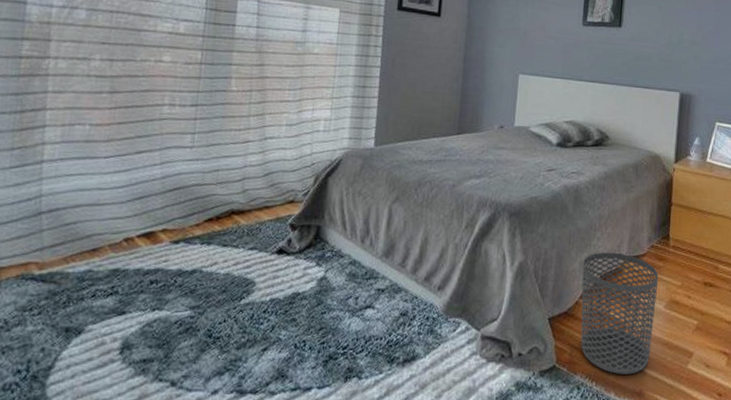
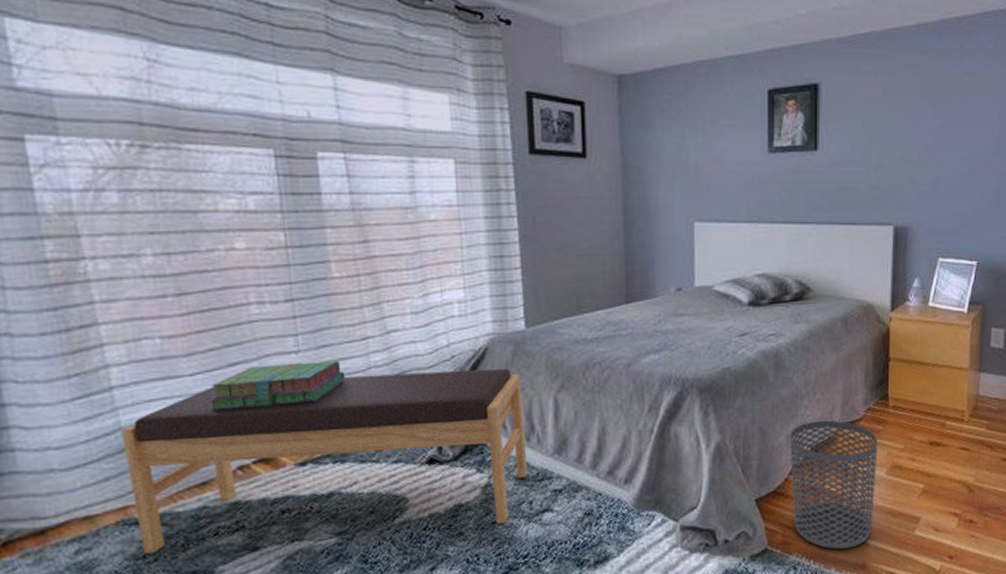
bench: none [31,169,364,315] -> present [121,368,528,554]
stack of books: none [115,155,226,191] -> present [209,361,346,411]

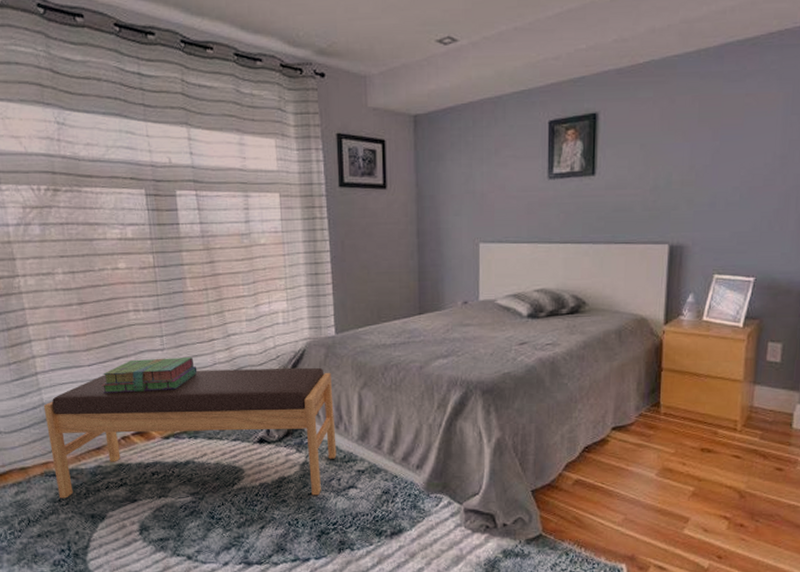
waste bin: present [790,420,878,550] -> none [564,423,649,540]

